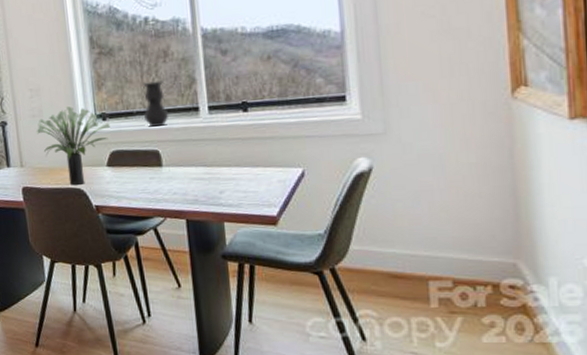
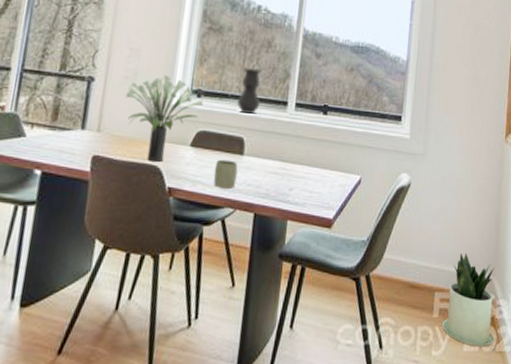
mug: none [135,173,161,200] -> present [213,159,238,189]
planter: none [445,235,531,338] -> present [442,253,495,347]

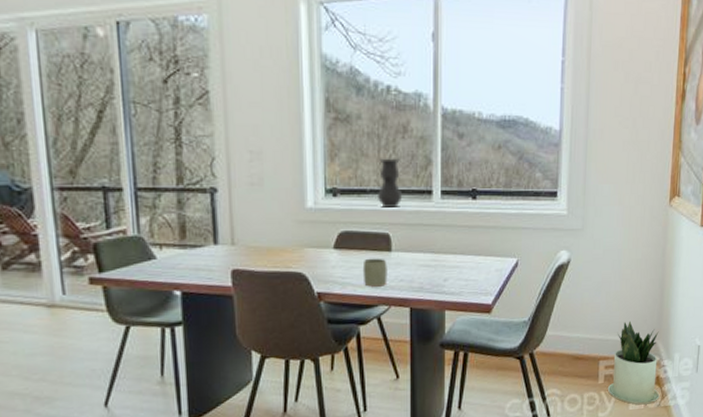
flower arrangement: present [124,75,203,163] -> none [253,177,340,270]

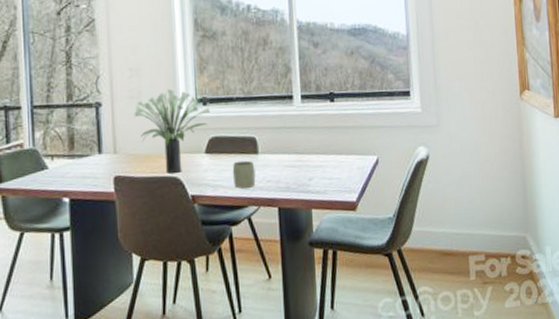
flower arrangement: none [253,177,340,270] -> present [133,89,210,174]
vase: present [378,158,403,208] -> none [243,68,266,113]
planter: present [607,321,660,405] -> none [480,214,536,303]

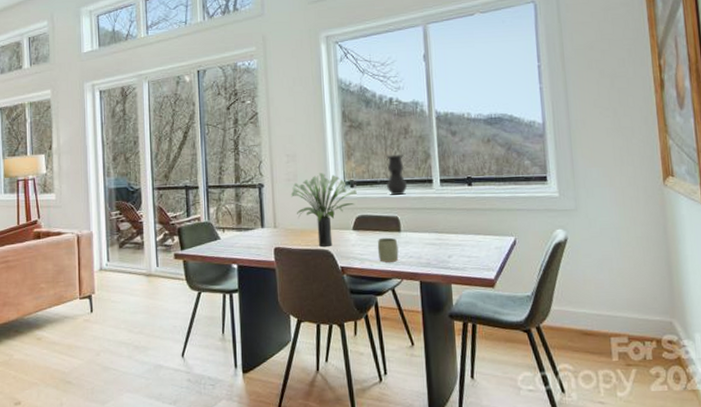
vase: none [243,68,266,113] -> present [386,154,408,195]

